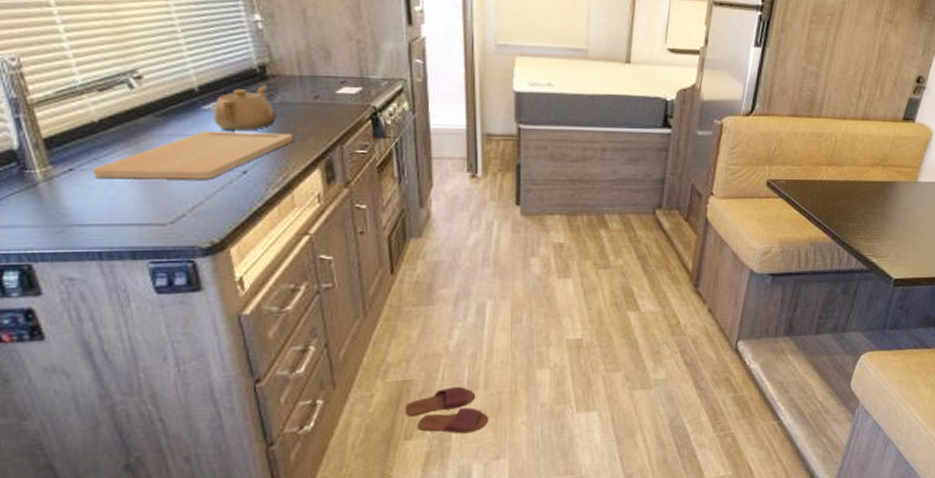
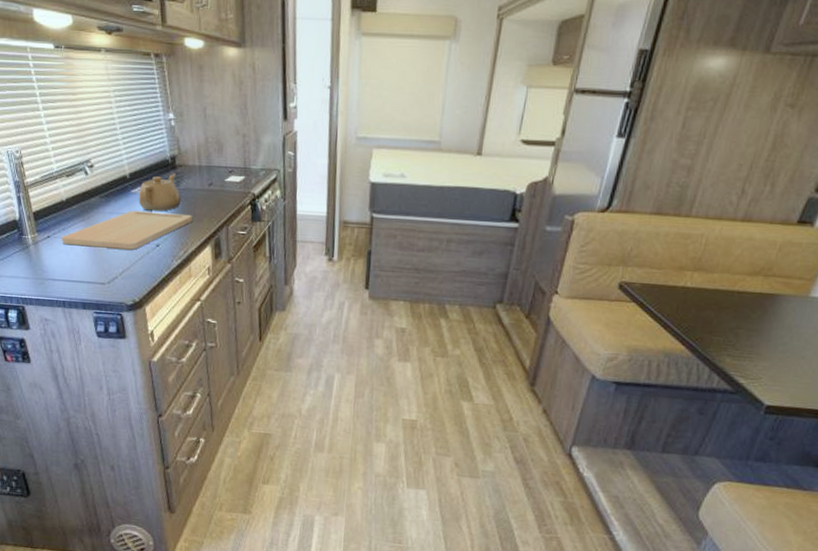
slippers: present [405,386,488,434] -> none [264,445,330,488]

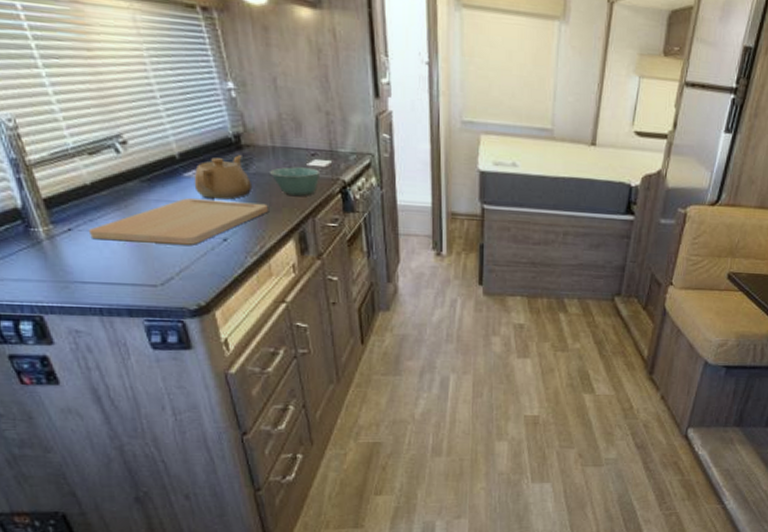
bowl: none [196,182,236,209] -> present [270,167,321,197]

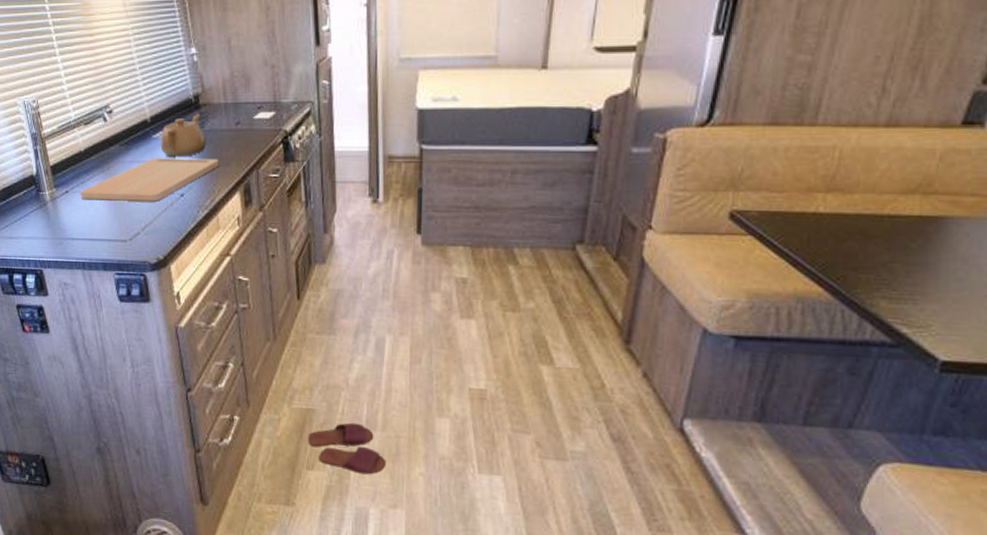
bowl: present [270,167,321,197] -> none [222,121,265,150]
slippers: none [375,451,450,494] -> present [308,422,385,475]

